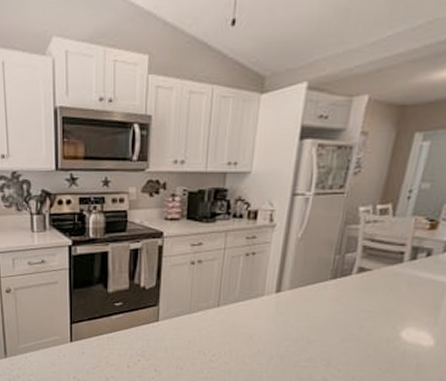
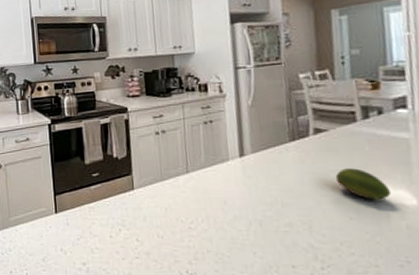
fruit: none [365,309,414,340] -> present [335,168,392,200]

